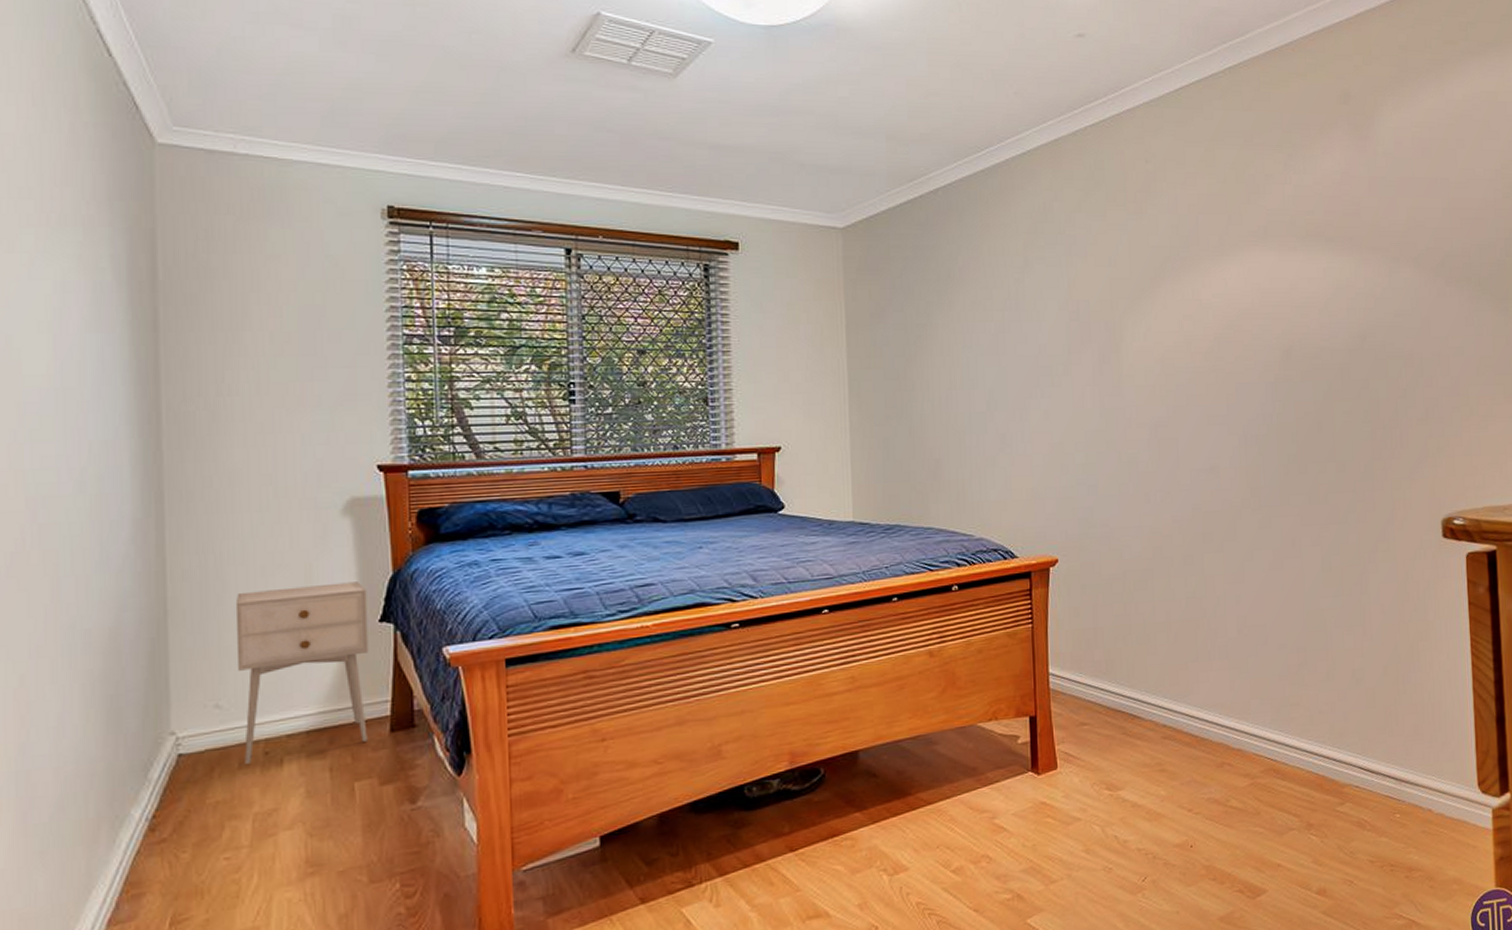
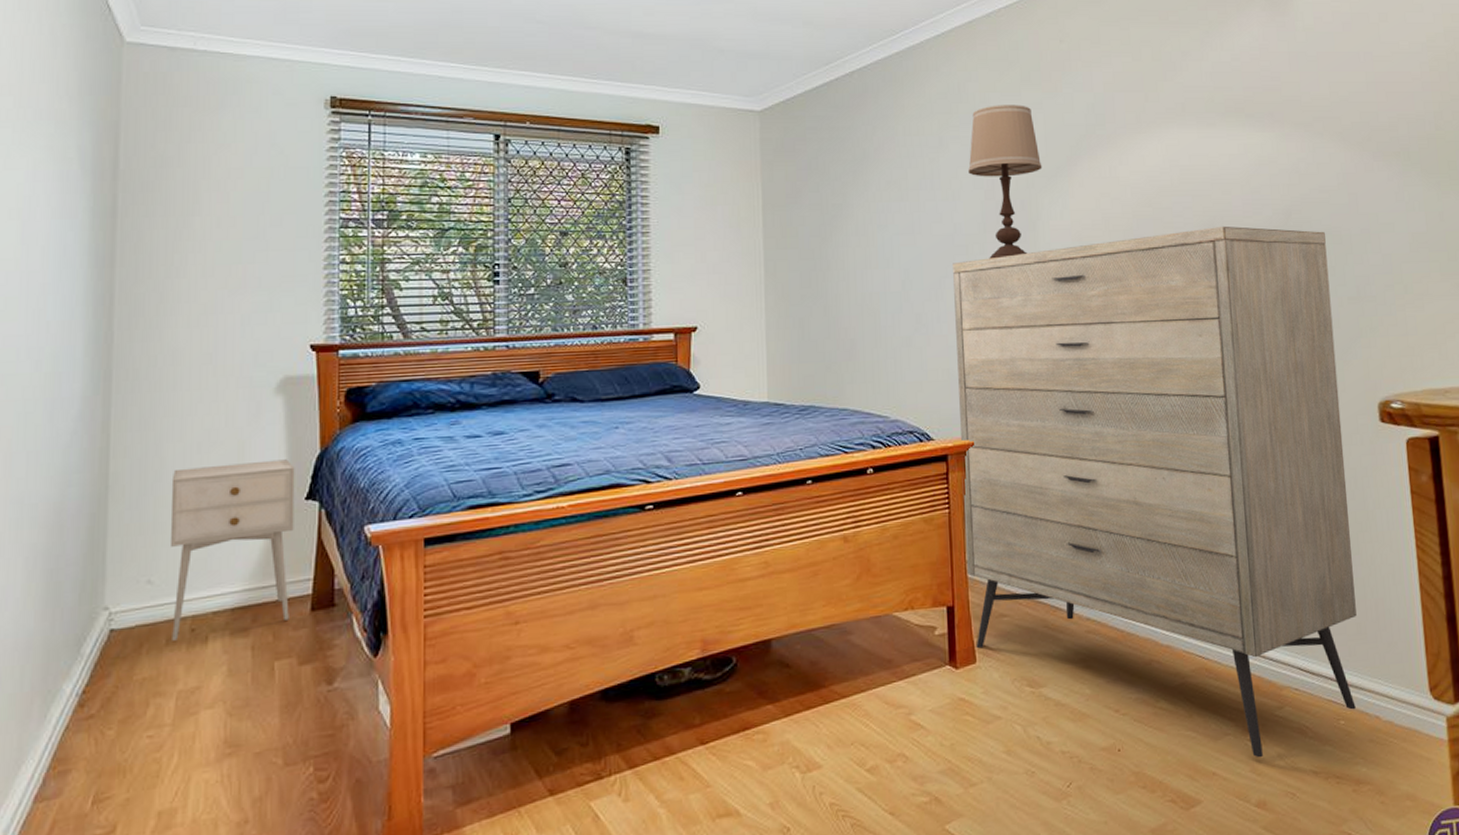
dresser: none [1037,348,1414,850] -> present [953,226,1357,758]
table lamp: none [1053,225,1127,380] -> present [968,105,1042,259]

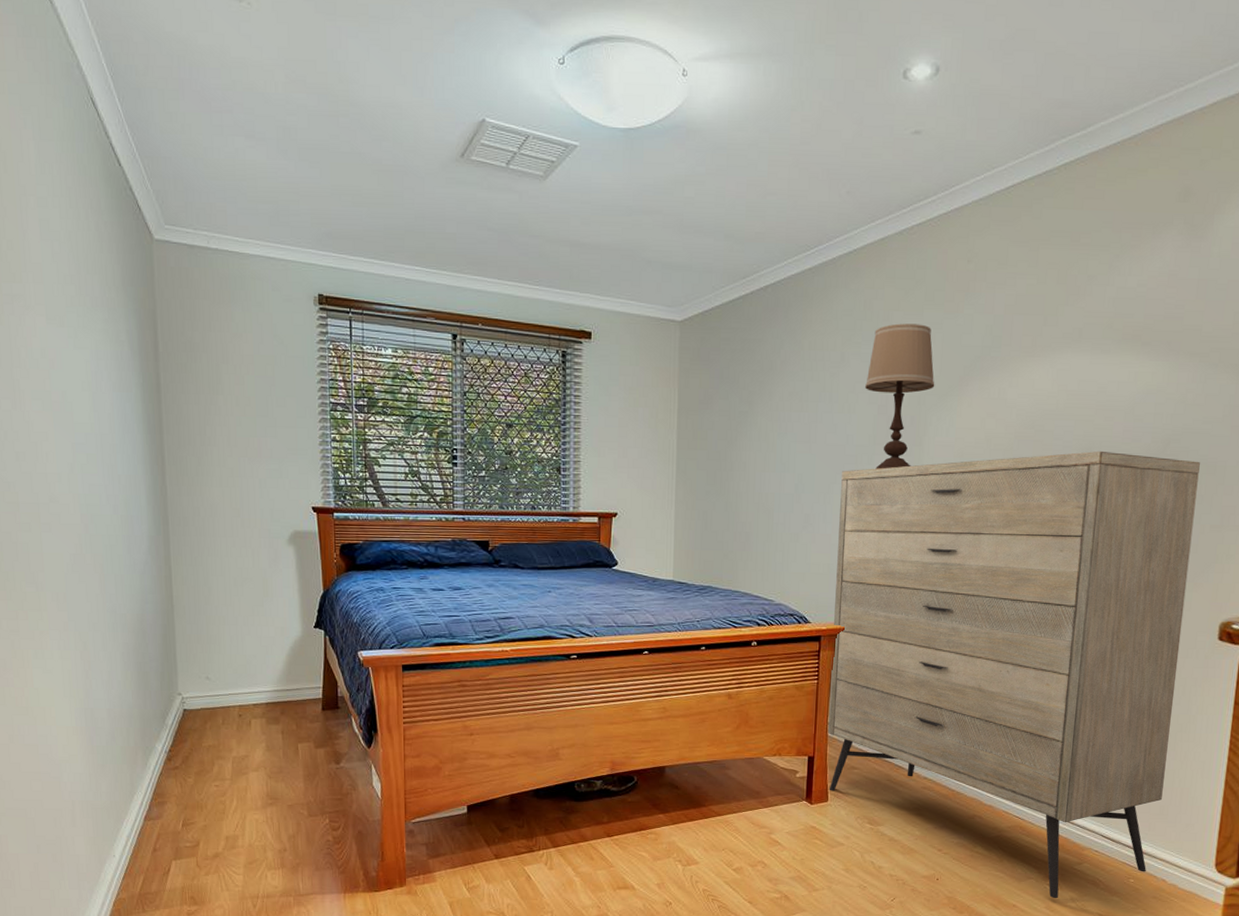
nightstand: present [170,459,295,641] -> none [217,595,307,722]

